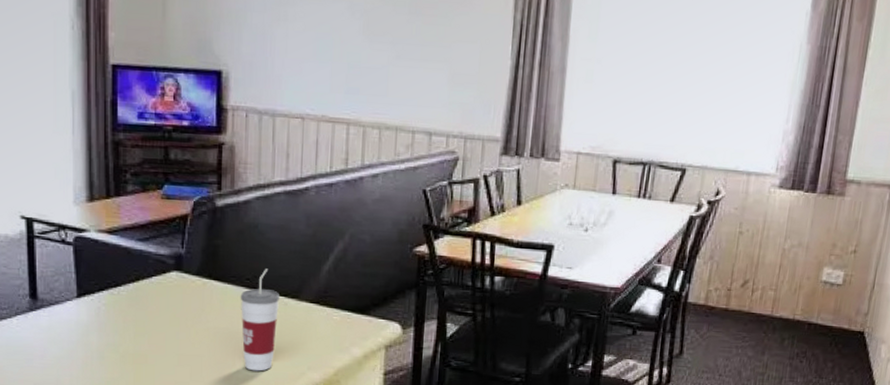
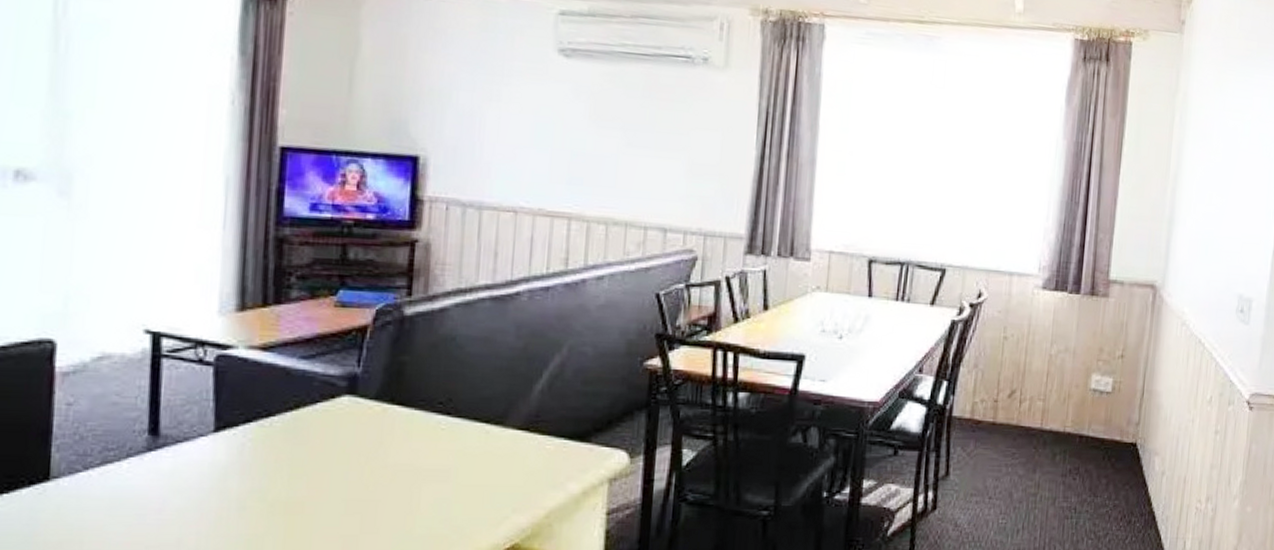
cup: present [240,268,280,371] -> none [429,389,481,517]

